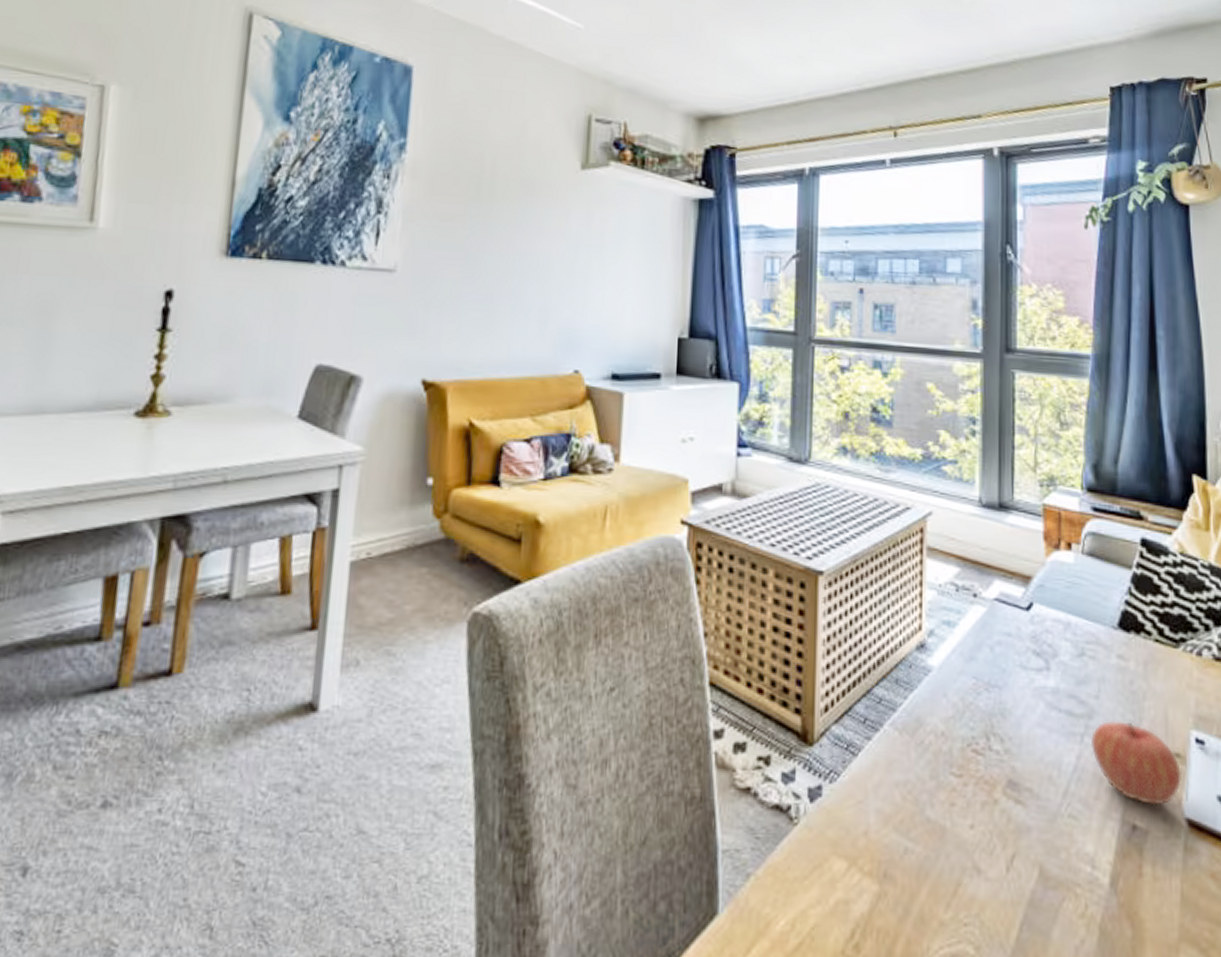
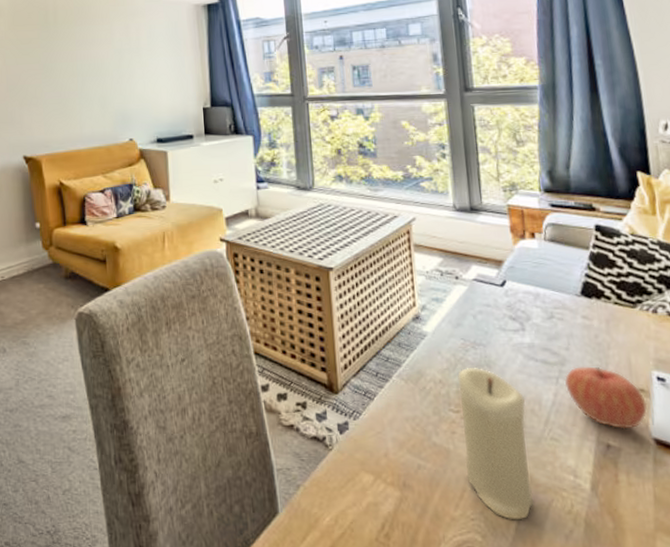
candle: none [963,715,1043,924] -> present [458,367,534,519]

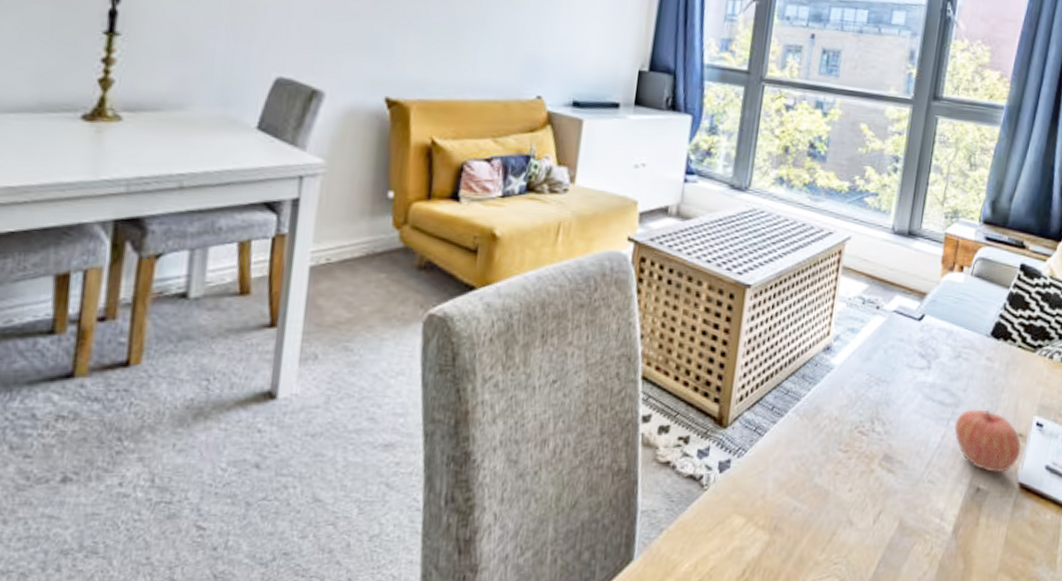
candle: present [458,367,534,519] -> none [839,404,915,563]

